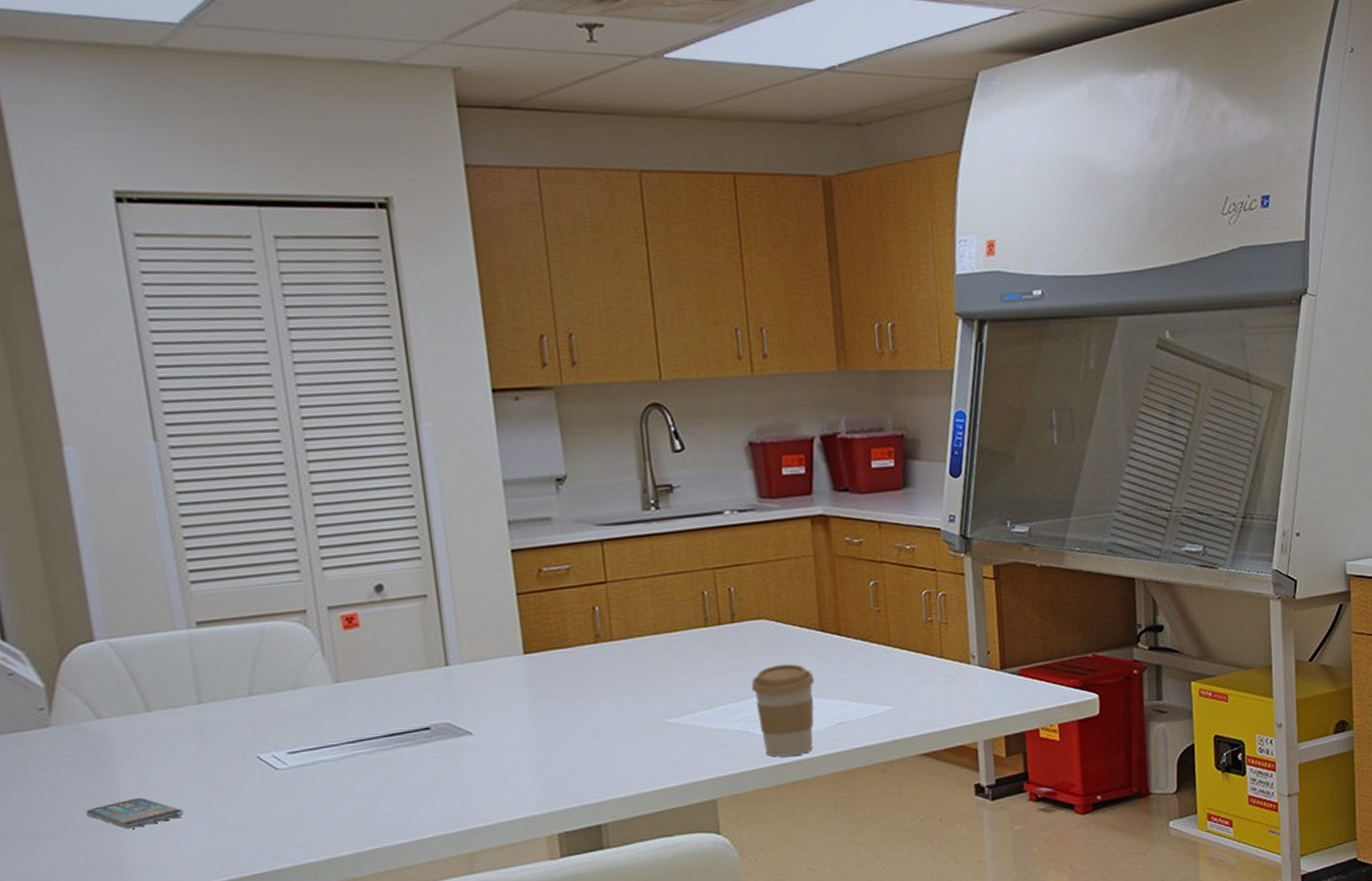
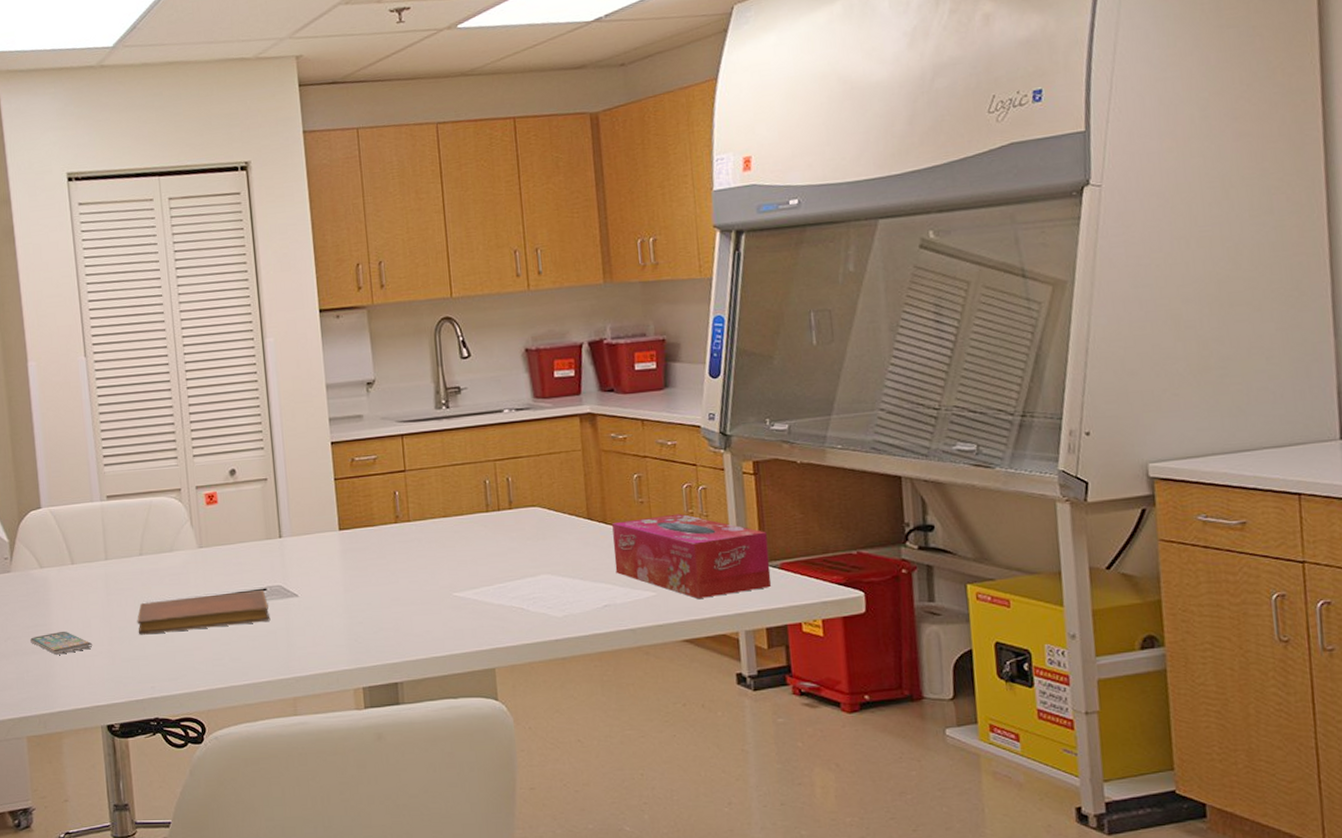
notebook: none [248,728,437,795] -> present [137,589,271,635]
coffee cup: present [751,664,815,757] -> none [526,548,583,634]
tissue box: none [847,621,1011,710] -> present [612,513,772,599]

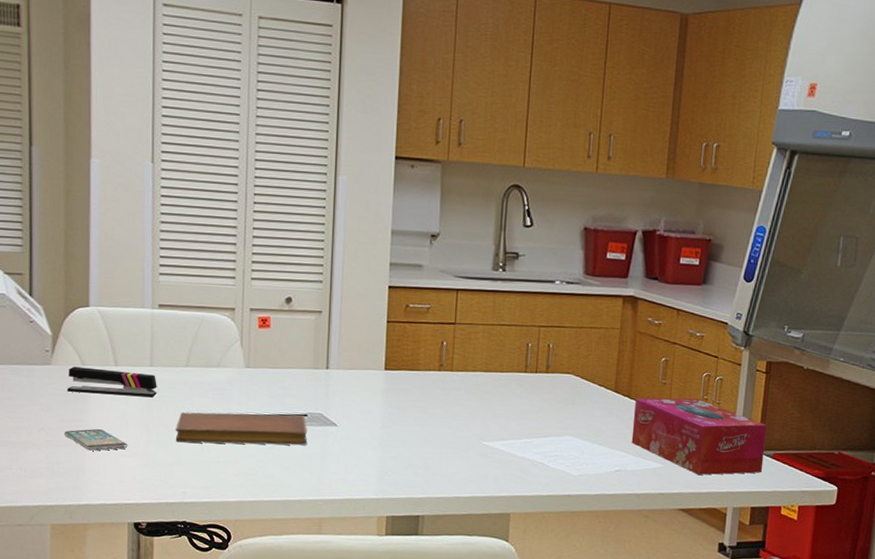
stapler: none [28,568,115,597] -> present [67,366,157,397]

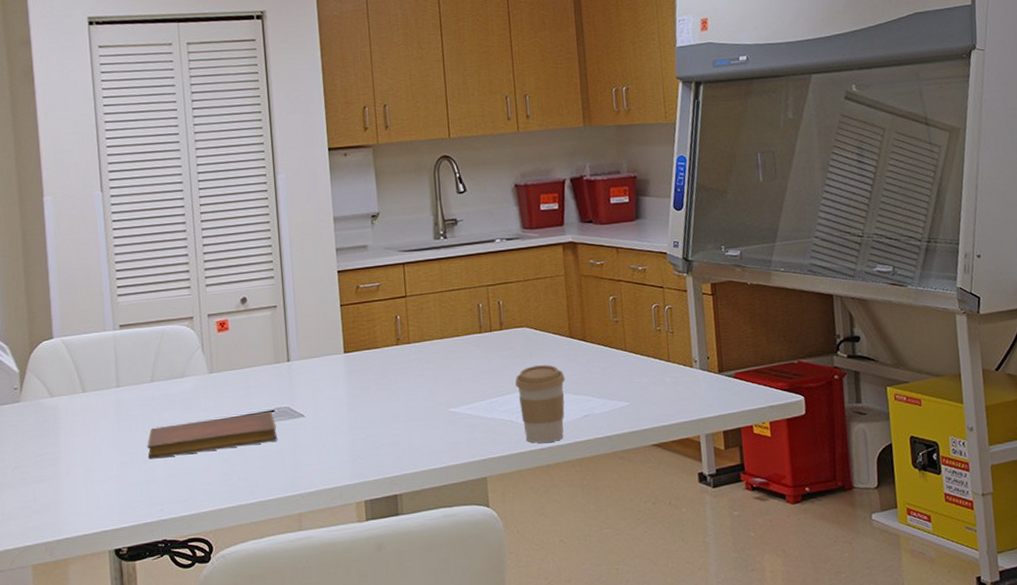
smartphone: present [64,428,128,451] -> none [38,458,102,482]
stapler: present [67,366,157,397] -> none [38,395,126,426]
coffee cup: none [552,413,604,490] -> present [515,365,566,443]
tissue box: present [631,398,767,475] -> none [591,331,727,407]

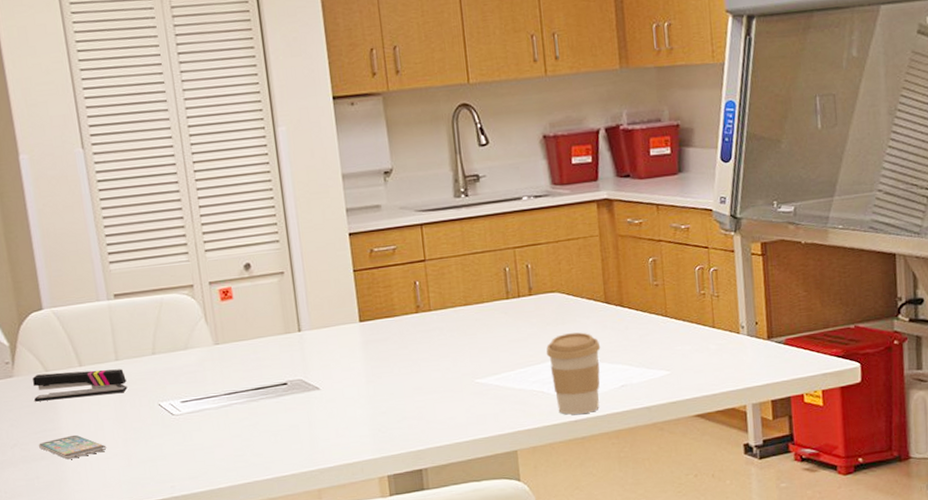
stapler: none [38,395,126,426] -> present [32,369,127,402]
smartphone: none [38,458,102,482] -> present [39,434,107,460]
notebook: present [147,411,278,459] -> none [152,384,292,435]

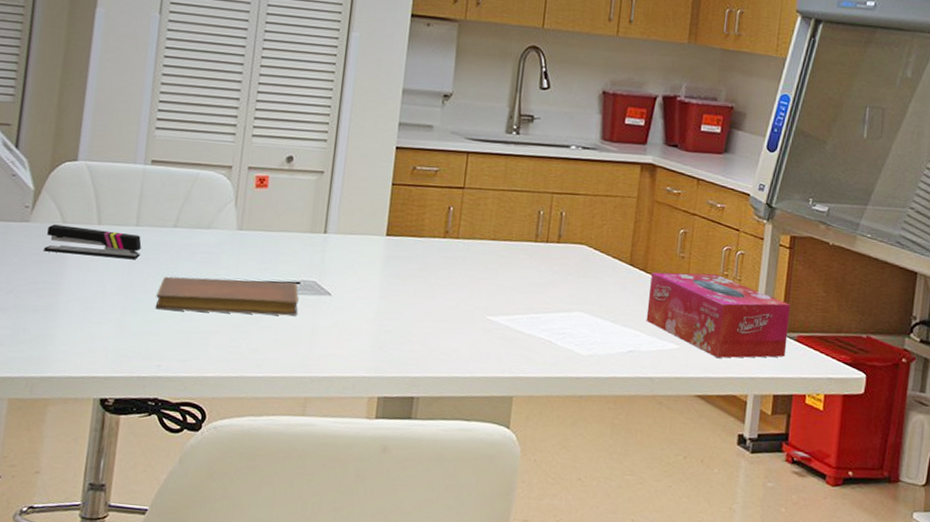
smartphone: present [39,434,107,460] -> none [35,292,103,318]
notebook: none [152,384,292,435] -> present [155,276,299,316]
coffee cup: present [546,332,601,415] -> none [562,287,617,372]
tissue box: none [628,295,777,375] -> present [646,272,790,358]

